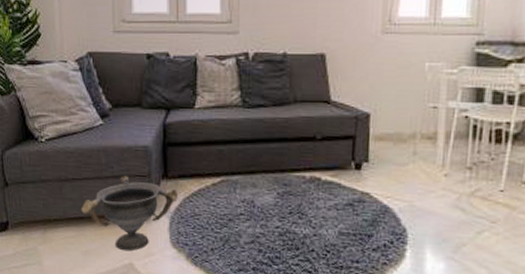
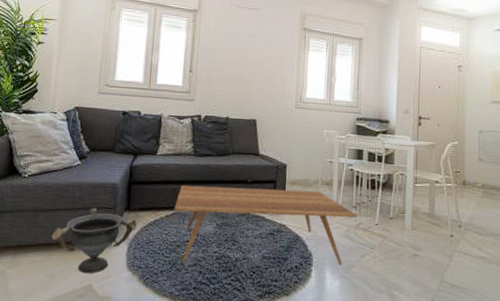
coffee table: none [222,145,473,244] -> present [174,185,358,266]

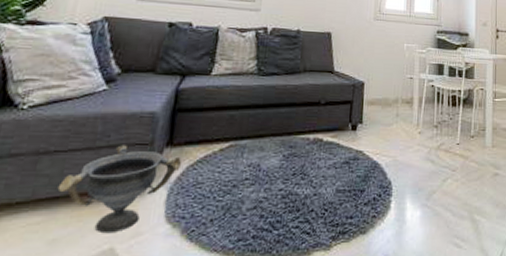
coffee table: present [174,185,358,266] -> none [231,110,439,205]

